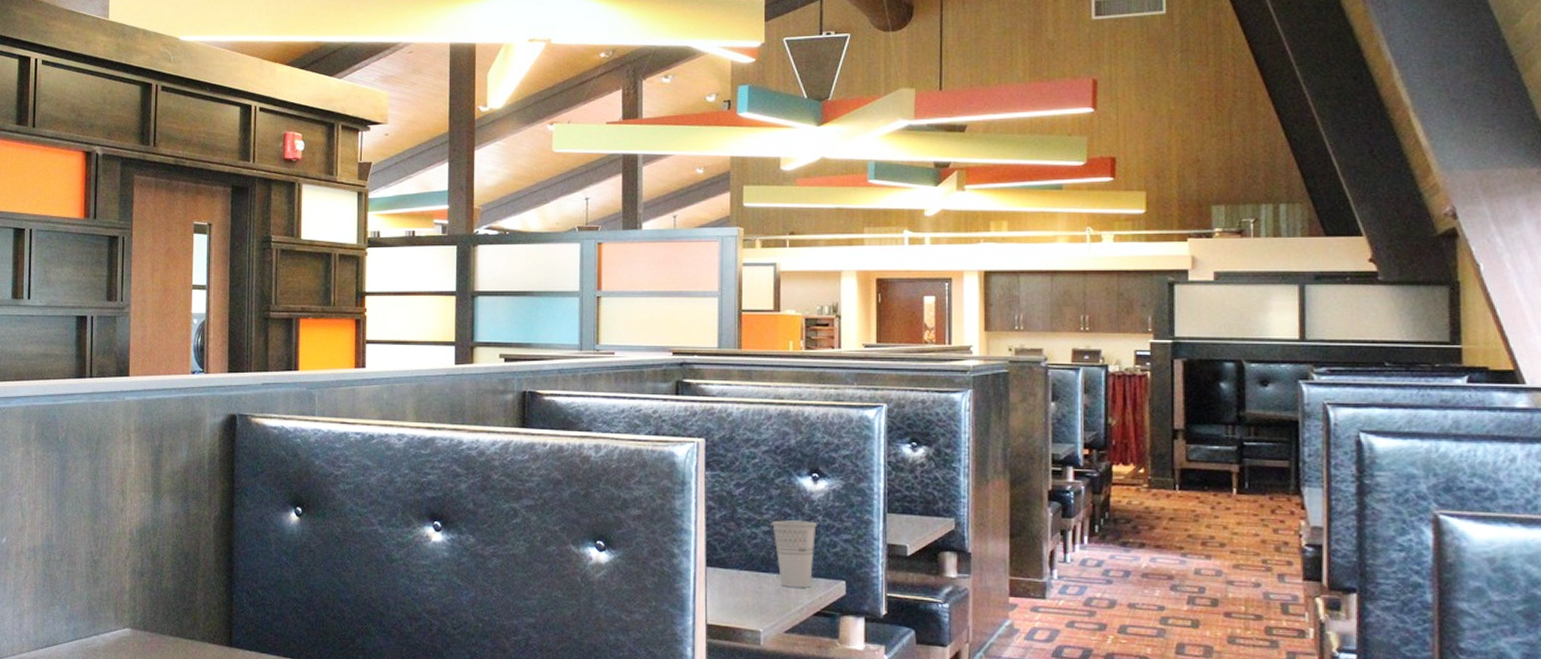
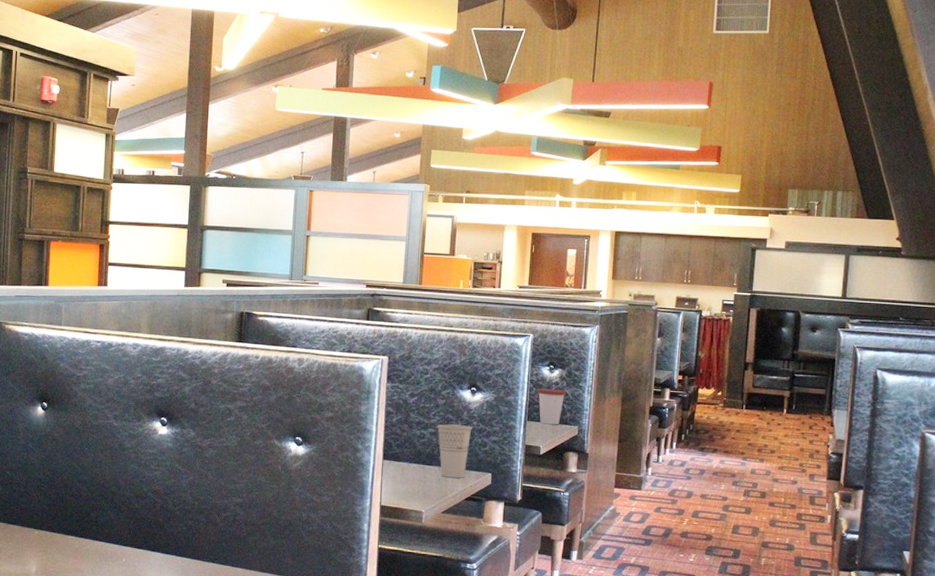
cup: none [897,463,936,518] -> present [537,382,567,425]

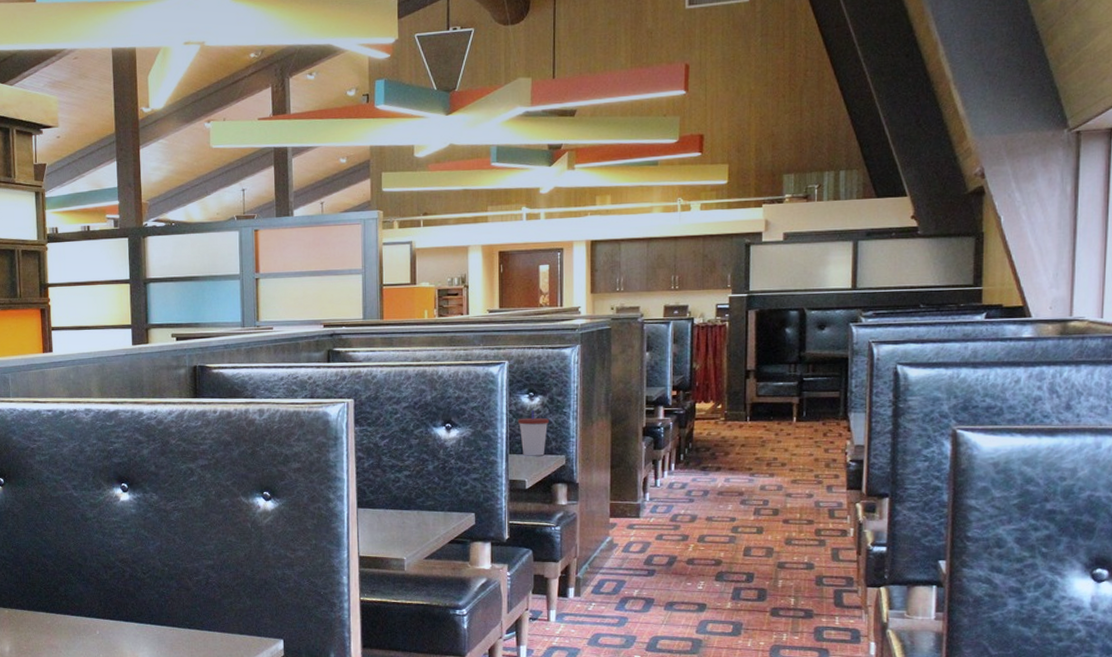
cup: present [436,424,473,478] -> none [411,464,451,521]

